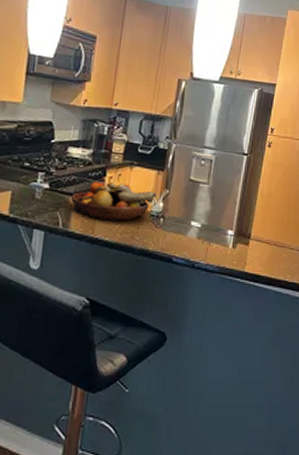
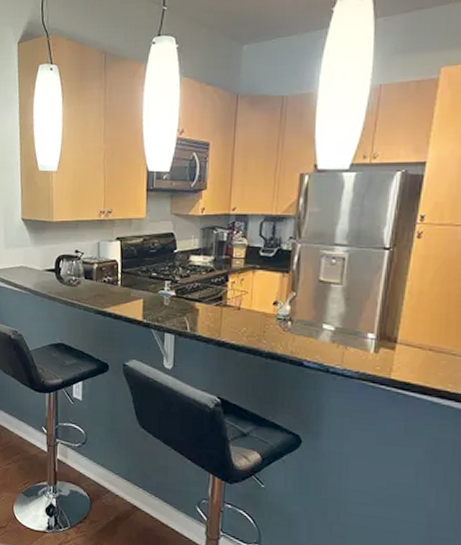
fruit bowl: present [70,181,157,222] -> none [195,287,283,325]

